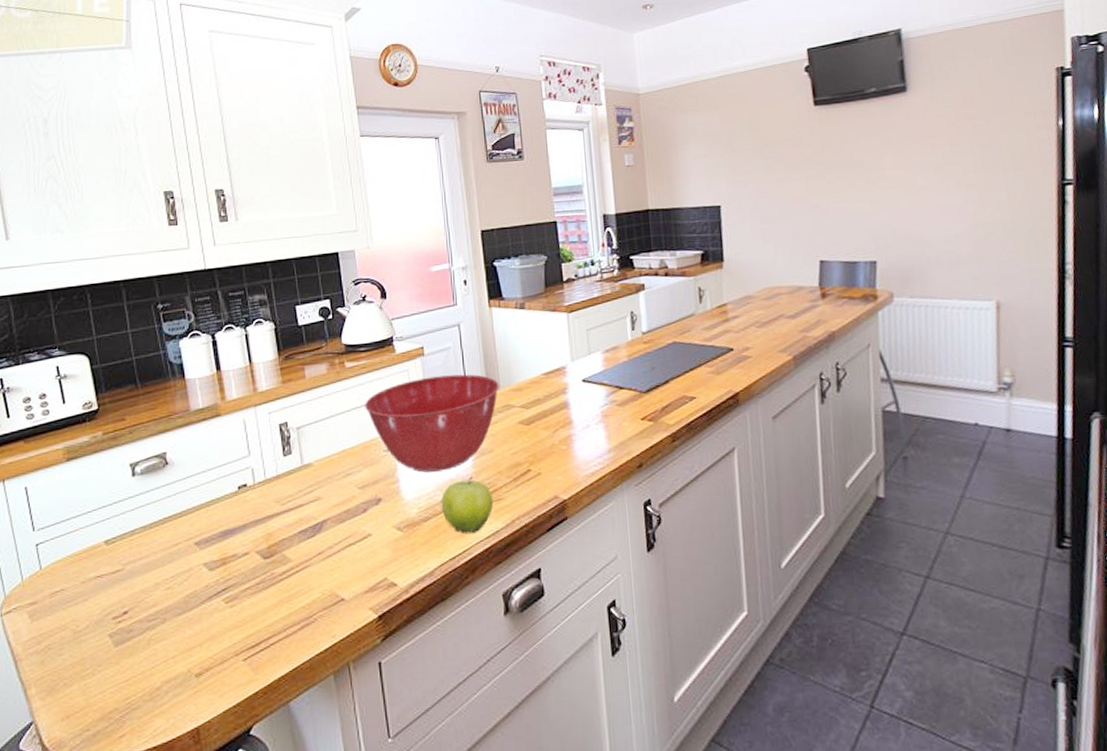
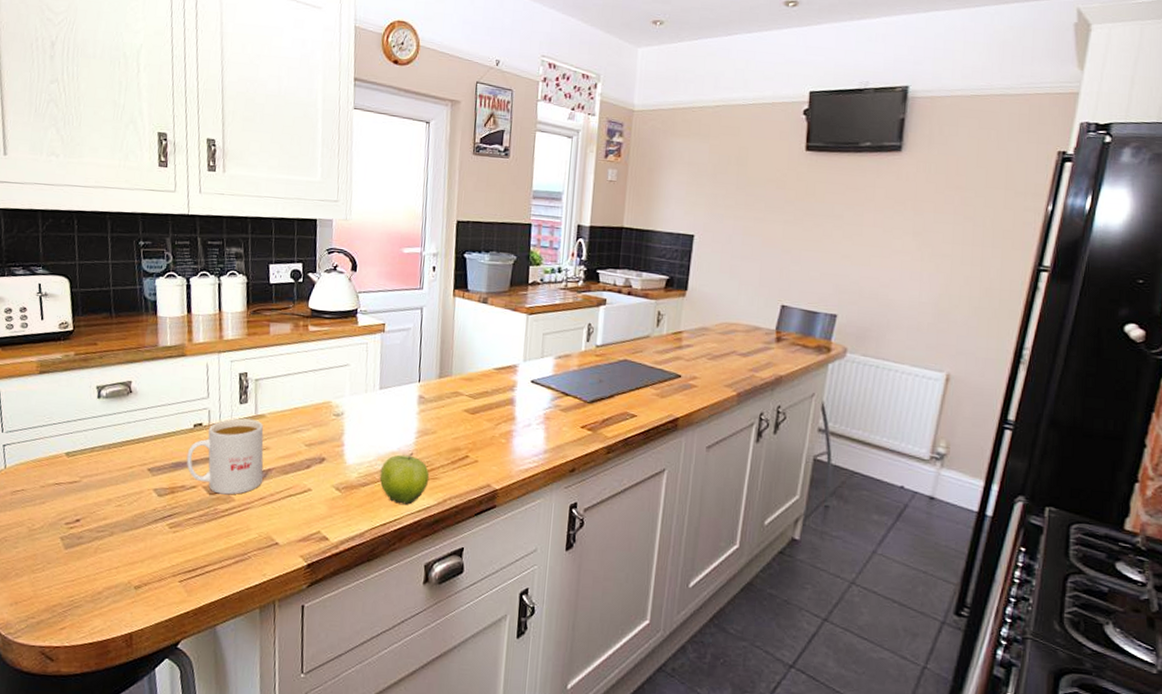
mug: none [234,470,318,557] -> present [186,418,264,495]
mixing bowl: present [365,374,499,473] -> none [322,353,452,443]

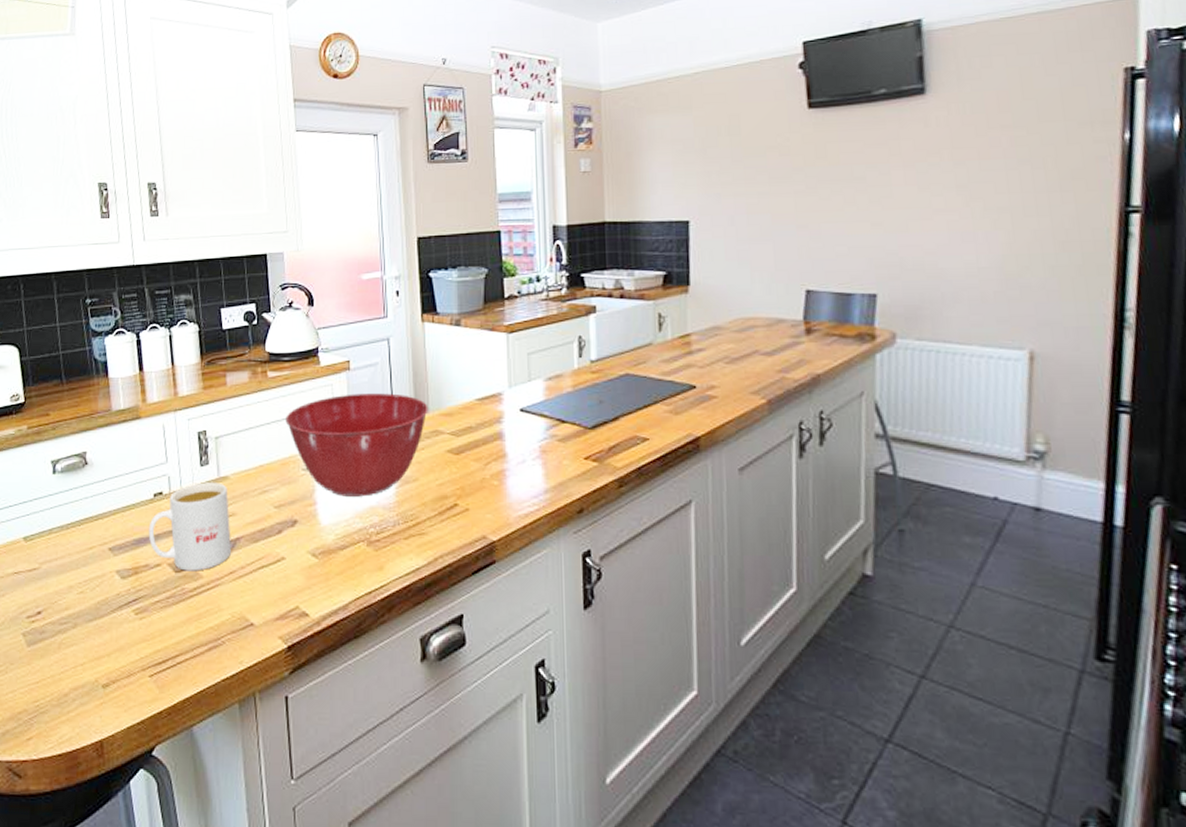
mixing bowl: none [322,353,452,443] -> present [285,393,428,497]
fruit: present [379,452,430,505] -> none [359,504,416,567]

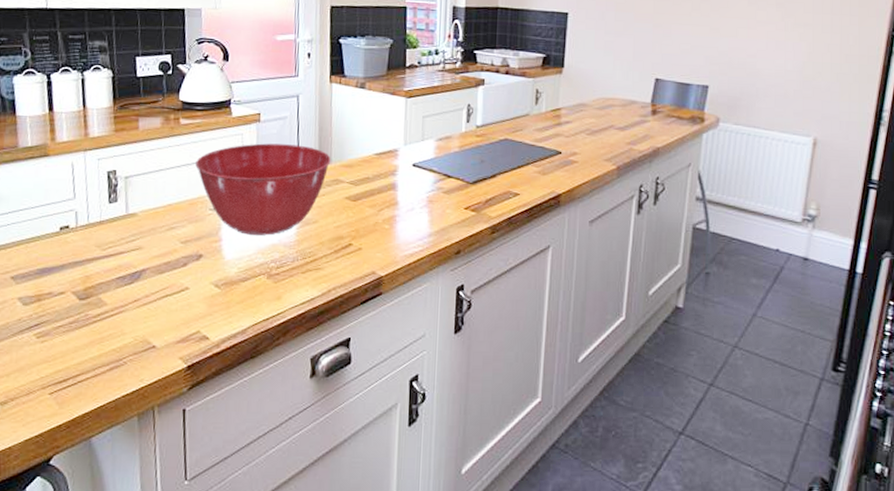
mug: present [148,482,231,571] -> none [53,218,137,299]

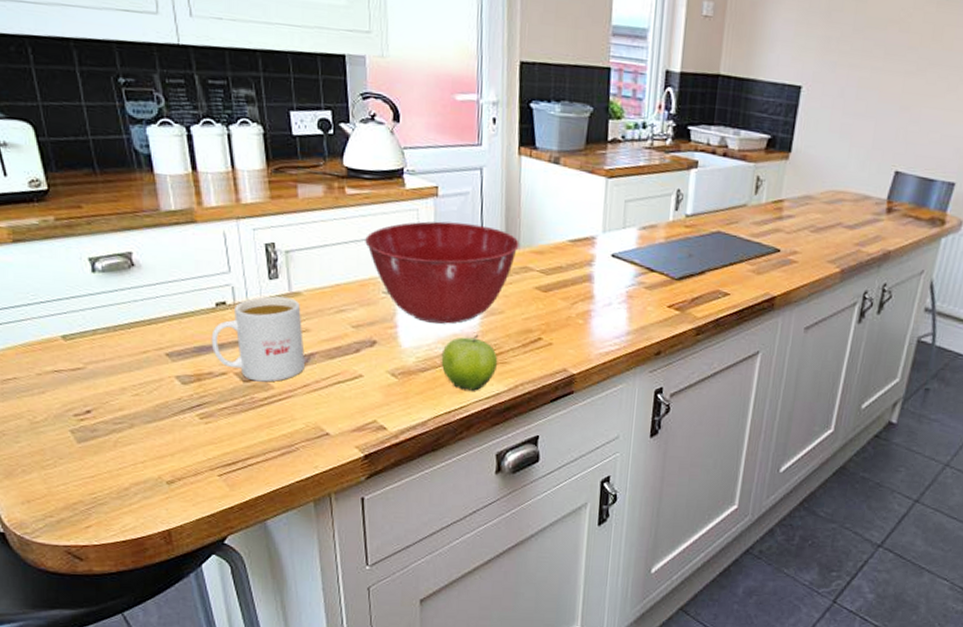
mug: none [53,218,137,299] -> present [211,296,305,382]
fruit: none [260,243,313,297] -> present [441,334,498,391]

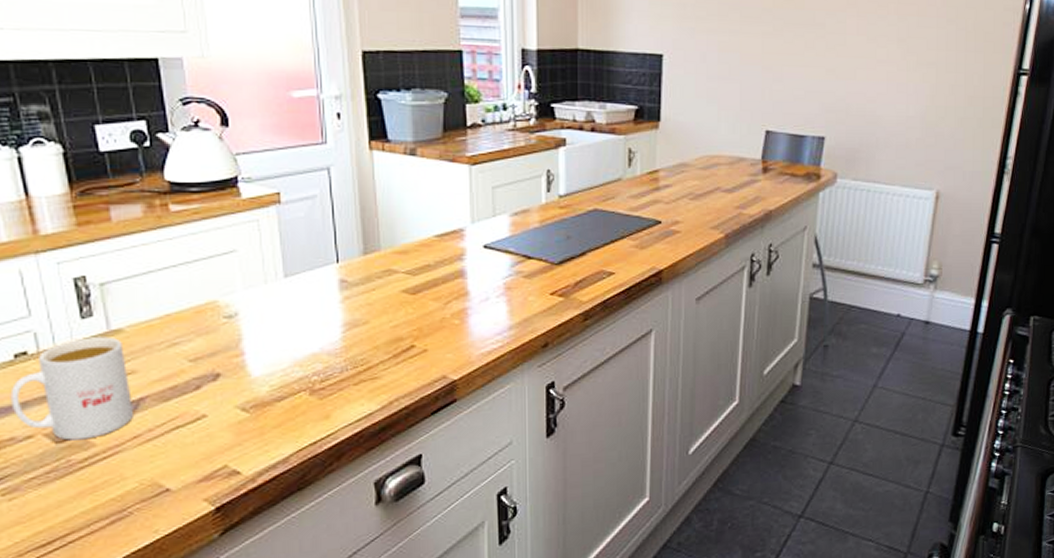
mixing bowl: present [365,221,519,324] -> none [198,230,379,345]
fruit: present [441,334,498,391] -> none [300,350,367,416]

